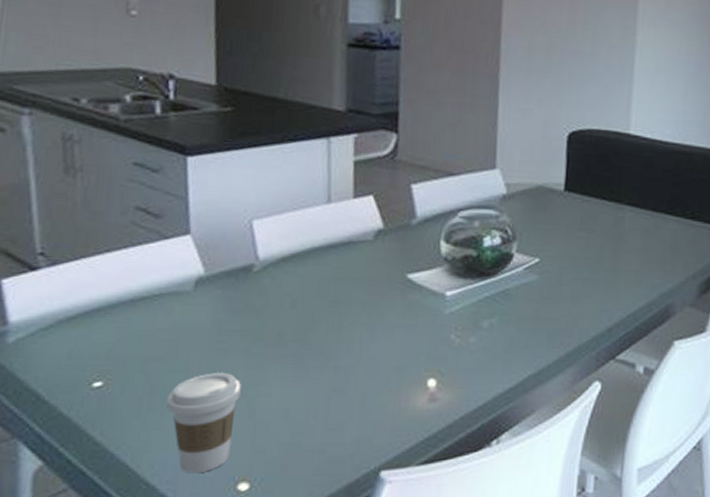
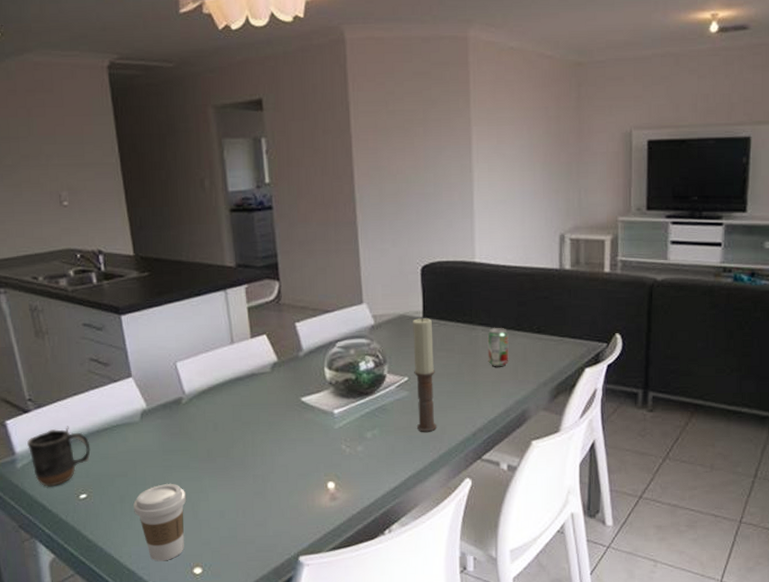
mug: none [28,291,119,370] -> present [27,426,91,487]
candle: none [543,190,574,324] -> present [413,317,438,432]
beverage can: none [633,209,659,254] -> present [487,328,509,367]

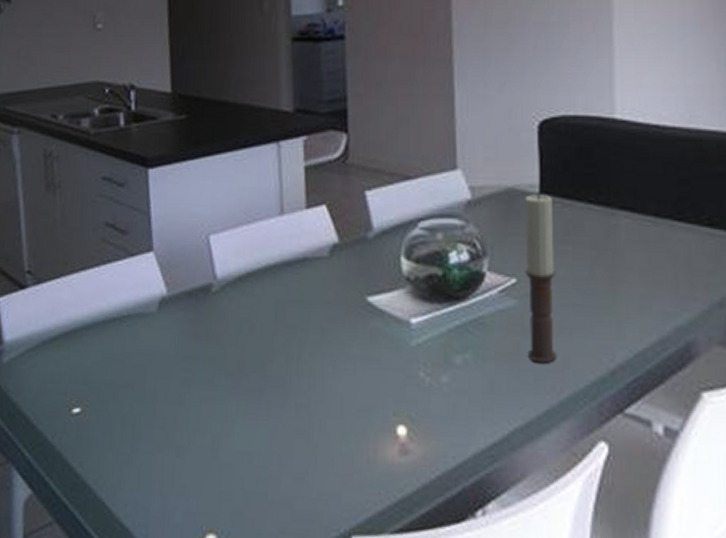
mug: present [27,426,91,487] -> none [18,311,93,393]
coffee cup: present [133,484,187,562] -> none [137,404,206,519]
beverage can: present [487,328,509,367] -> none [633,215,665,273]

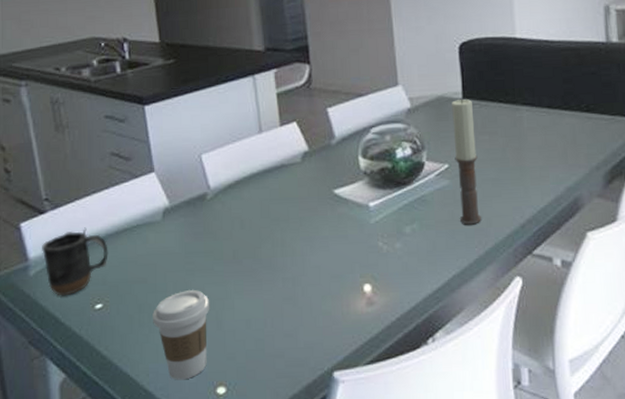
mug: none [18,311,93,393] -> present [42,227,108,296]
coffee cup: none [137,404,206,519] -> present [153,290,210,380]

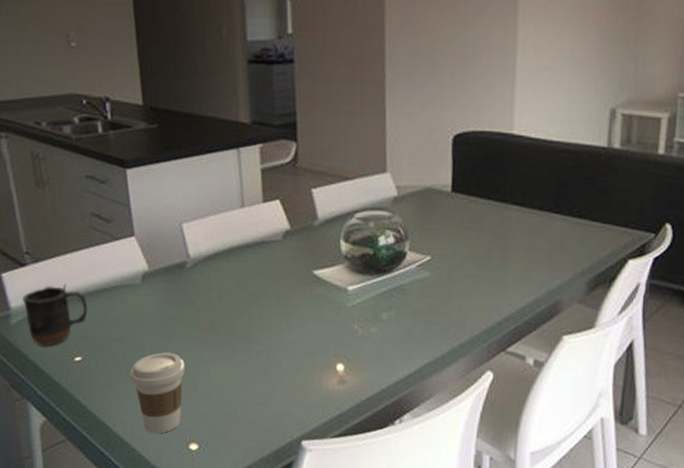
candle: present [452,98,482,225] -> none [436,192,461,318]

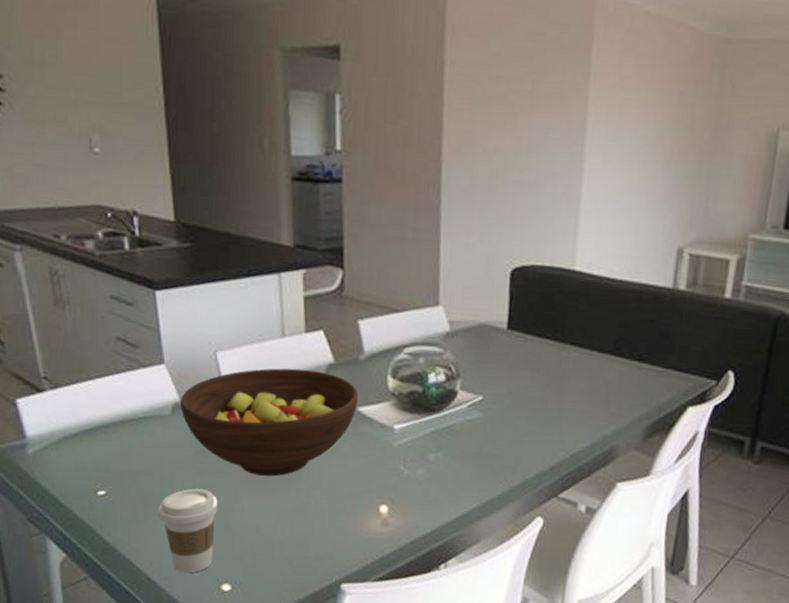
mug: present [23,283,88,346] -> none [40,412,112,479]
fruit bowl: none [149,236,314,339] -> present [179,368,359,476]

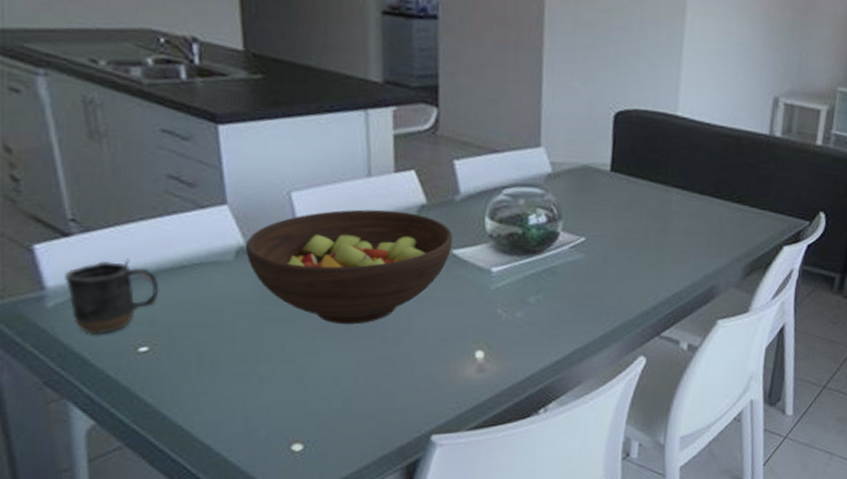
mug: none [40,412,112,479] -> present [65,258,159,335]
coffee cup: present [158,488,219,574] -> none [215,341,290,435]

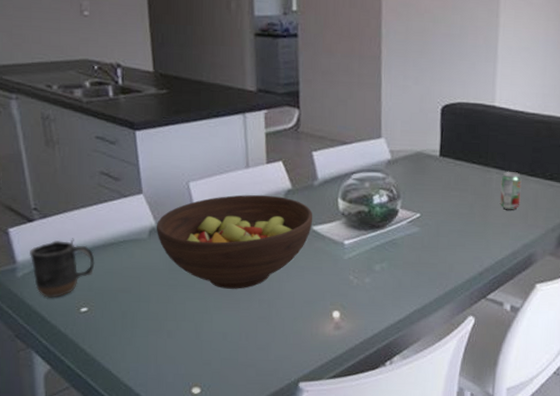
beverage can: none [679,192,706,236] -> present [499,172,522,210]

